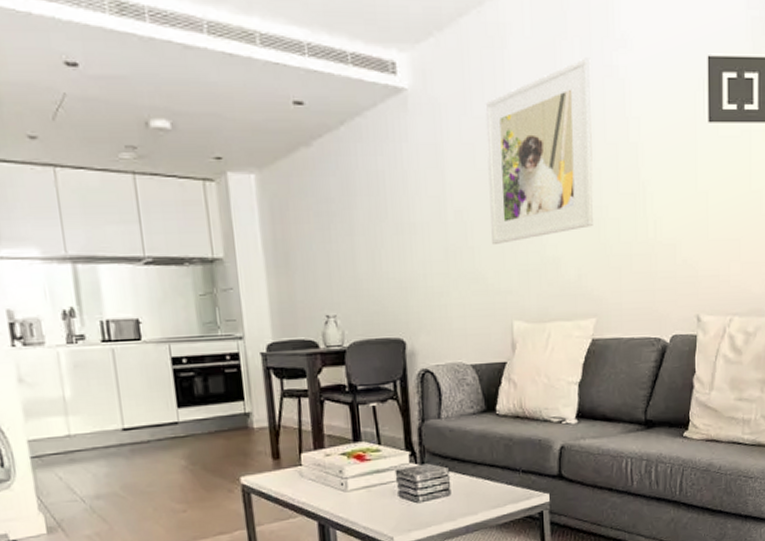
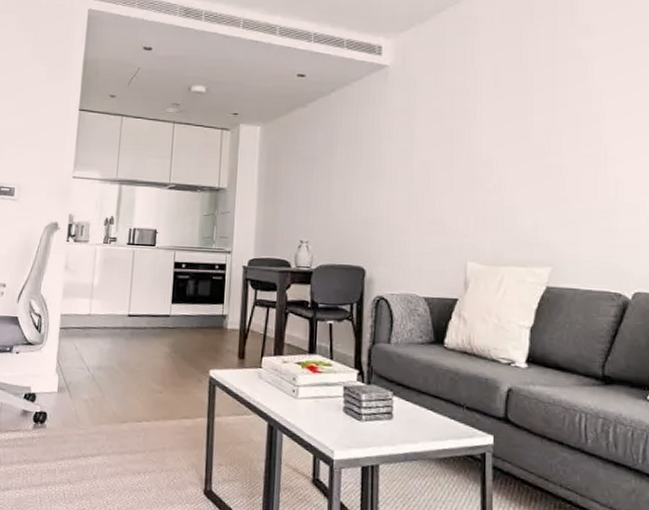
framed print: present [485,58,594,246] -> none [452,42,555,194]

